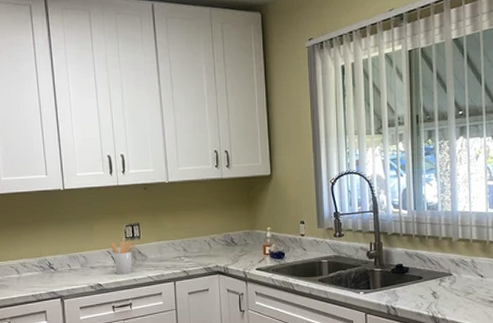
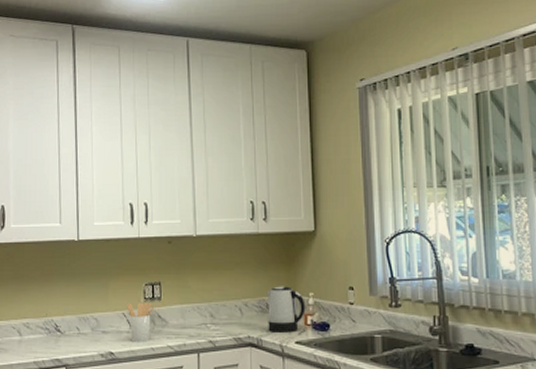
kettle: none [232,222,264,262] -> present [268,286,306,333]

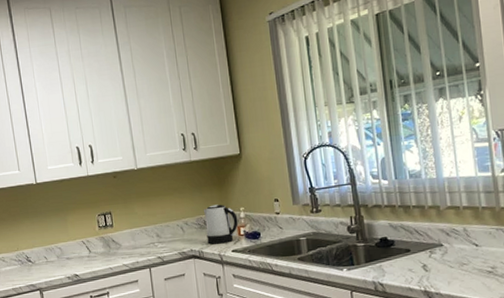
utensil holder: present [127,302,155,343] -> none [85,229,109,265]

